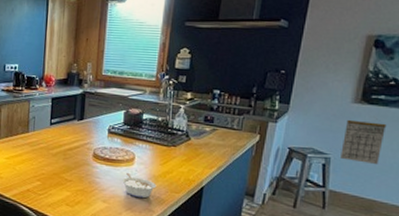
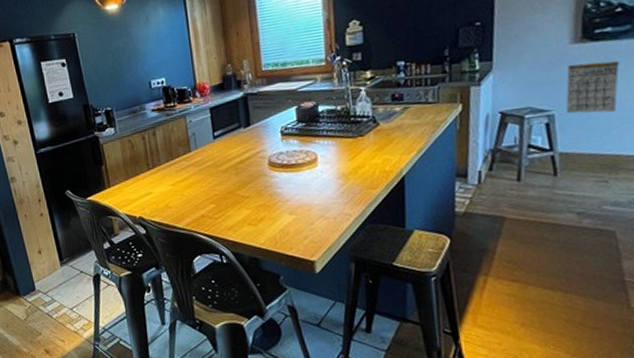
legume: present [122,173,157,199] -> none [307,177,349,203]

